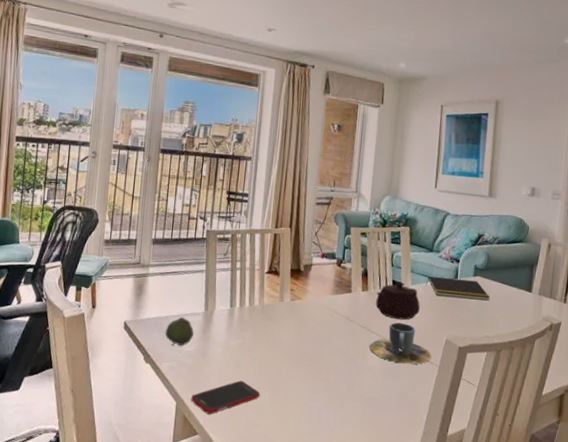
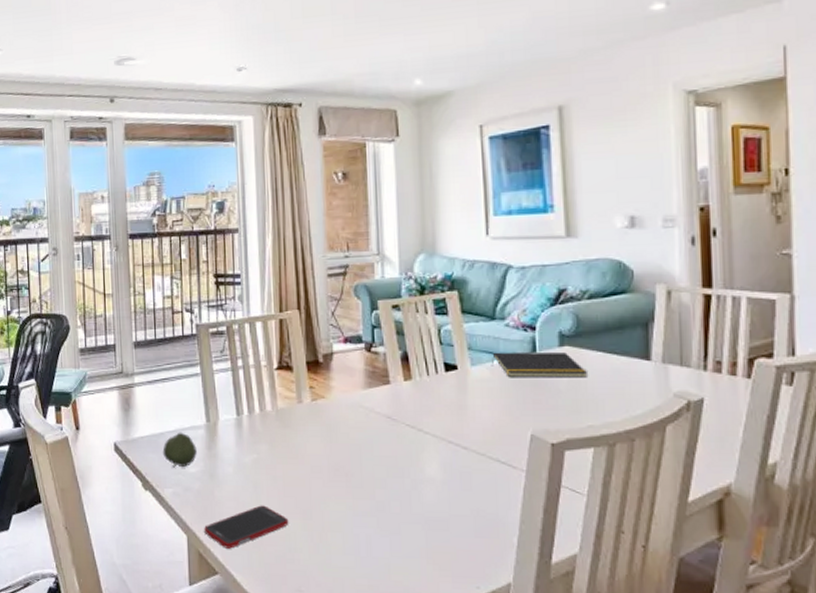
cup: present [370,322,431,365] -> none [424,418,512,472]
teapot: present [376,281,420,320] -> none [424,364,488,413]

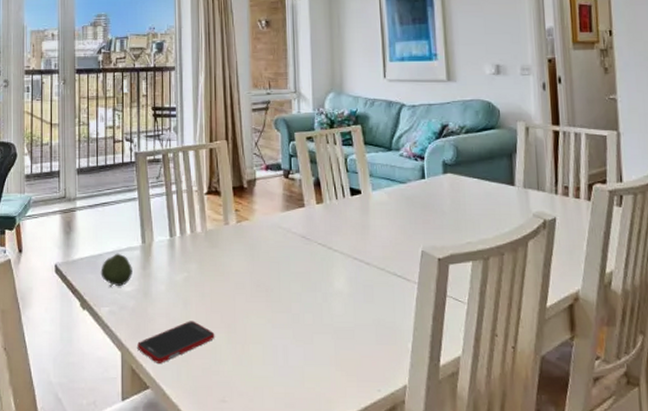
notepad: present [492,352,589,378] -> none [389,178,467,201]

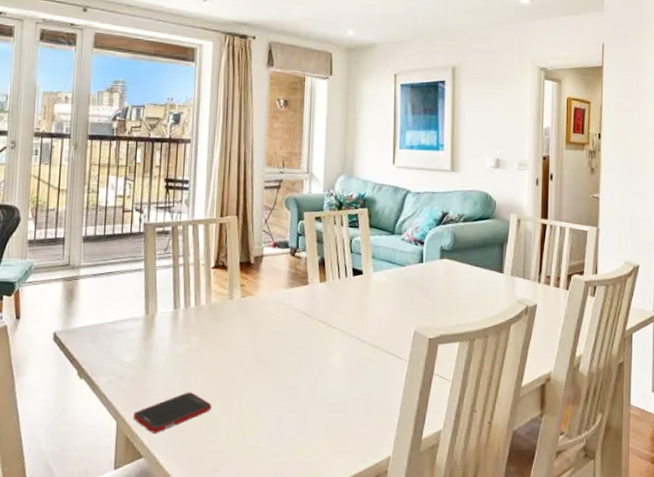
fruit: present [100,253,132,287] -> none [101,323,134,357]

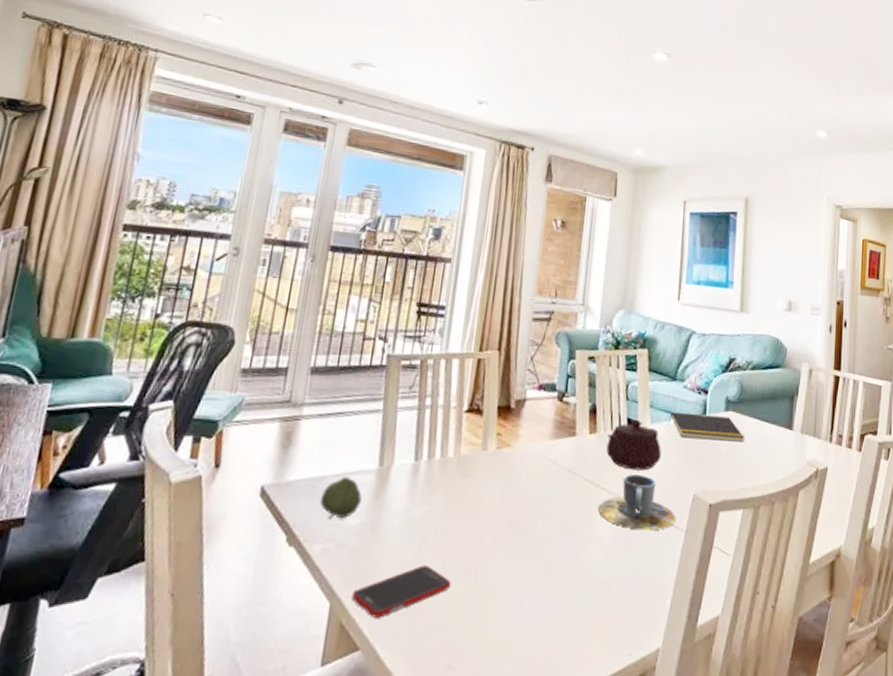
fruit: none [101,323,134,357] -> present [320,476,362,519]
cup: none [331,315,399,362] -> present [598,474,675,531]
teapot: none [336,269,384,312] -> present [606,420,661,471]
notepad: none [390,261,460,285] -> present [669,411,745,442]

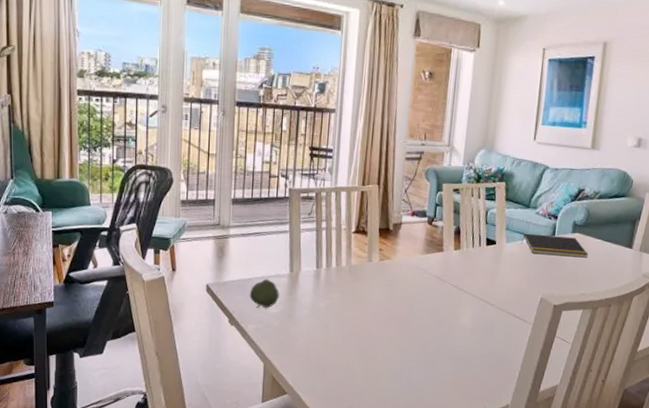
cell phone: present [352,565,451,618] -> none [279,341,349,375]
cup: present [598,474,675,531] -> none [462,281,525,323]
teapot: present [606,420,661,471] -> none [468,240,515,279]

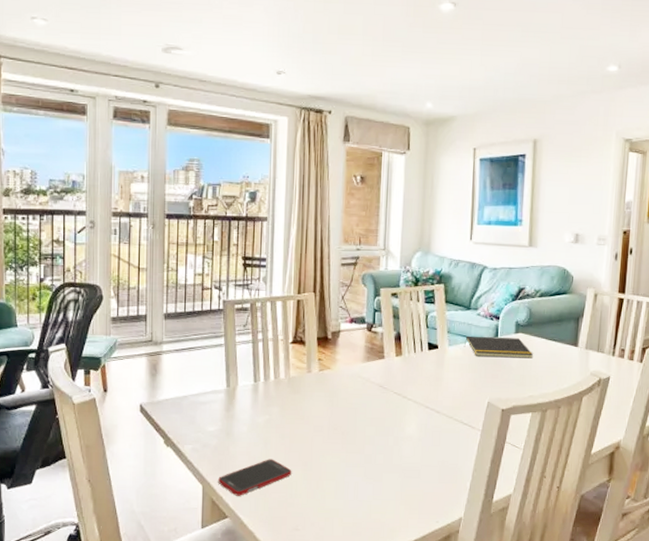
fruit: present [249,278,279,308] -> none [185,395,216,427]
cell phone: none [279,341,349,375] -> present [218,459,292,496]

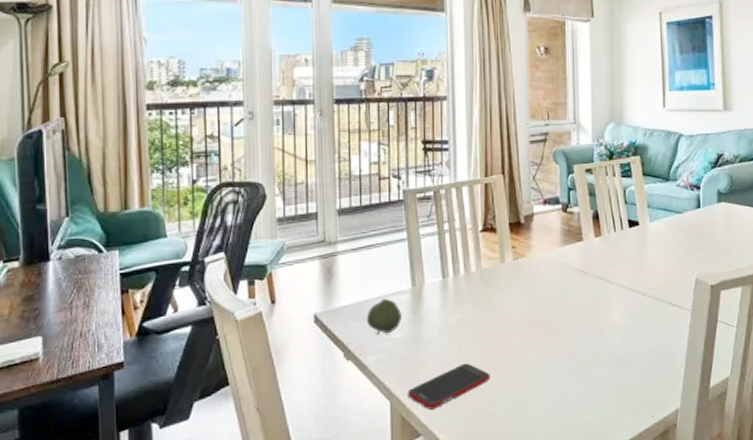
fruit: none [185,395,216,427] -> present [366,298,402,335]
notepad: present [465,335,534,359] -> none [666,208,739,230]

